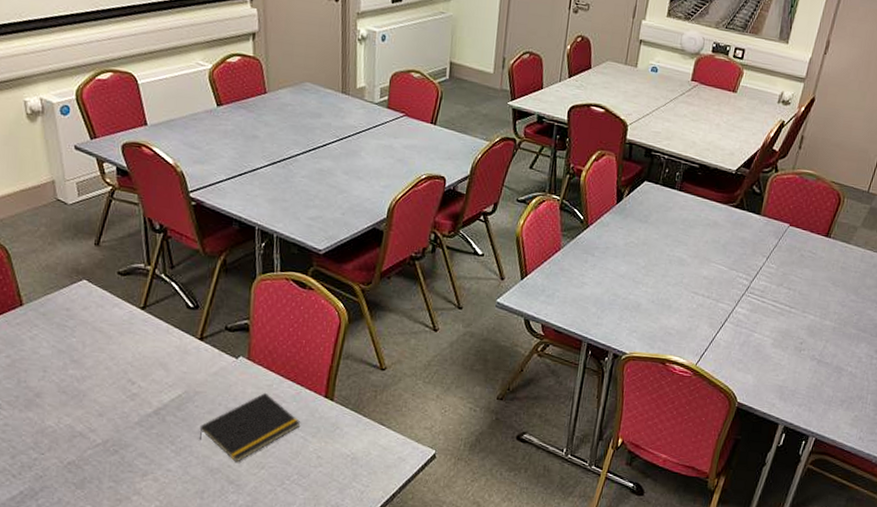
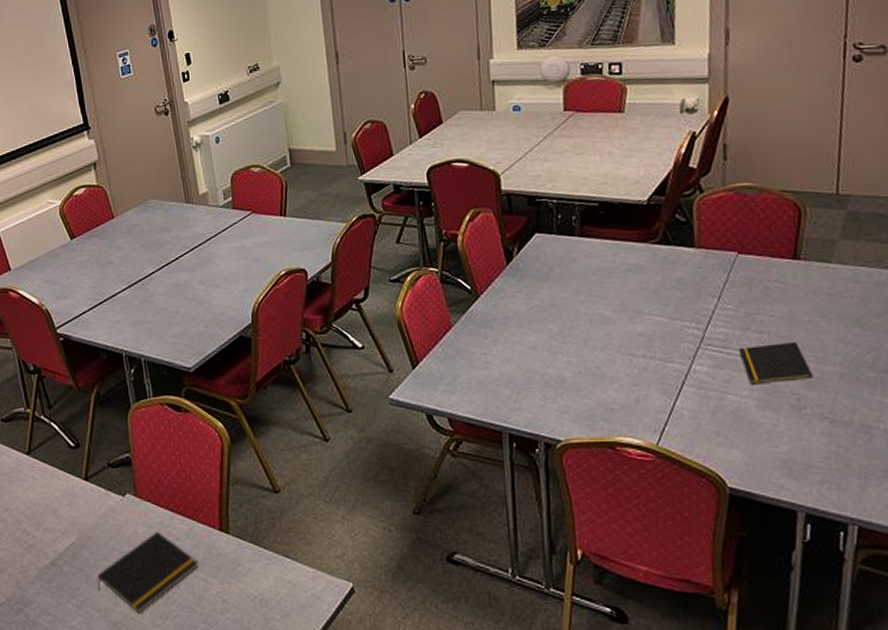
notepad: none [770,298,816,329] -> present [738,341,814,385]

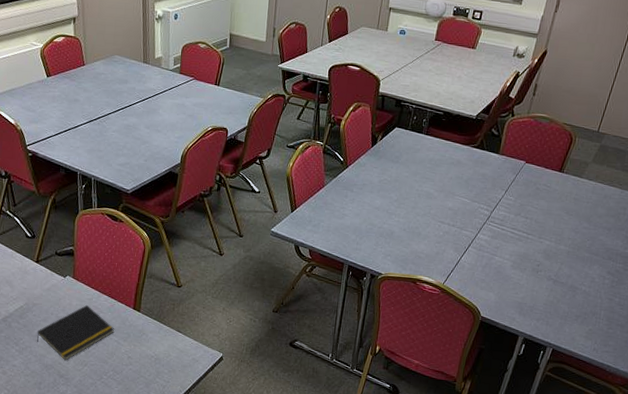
notepad: present [738,341,814,385] -> none [509,226,551,253]

